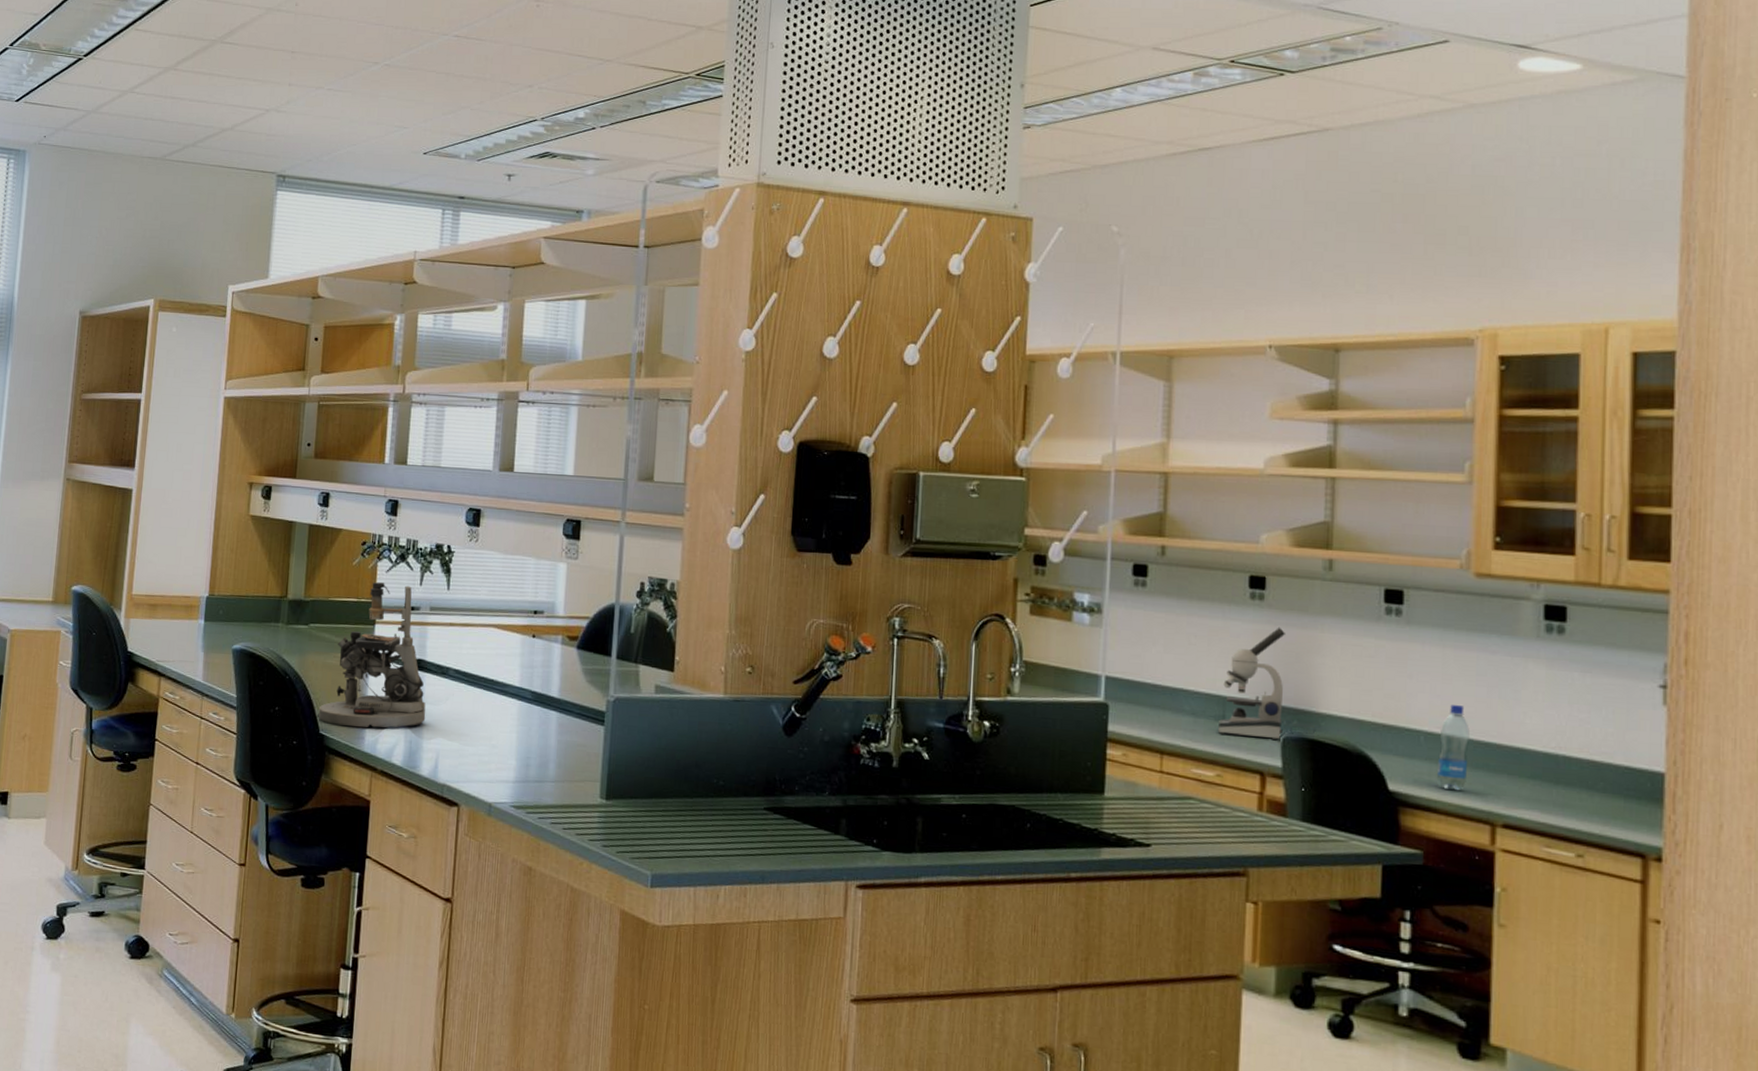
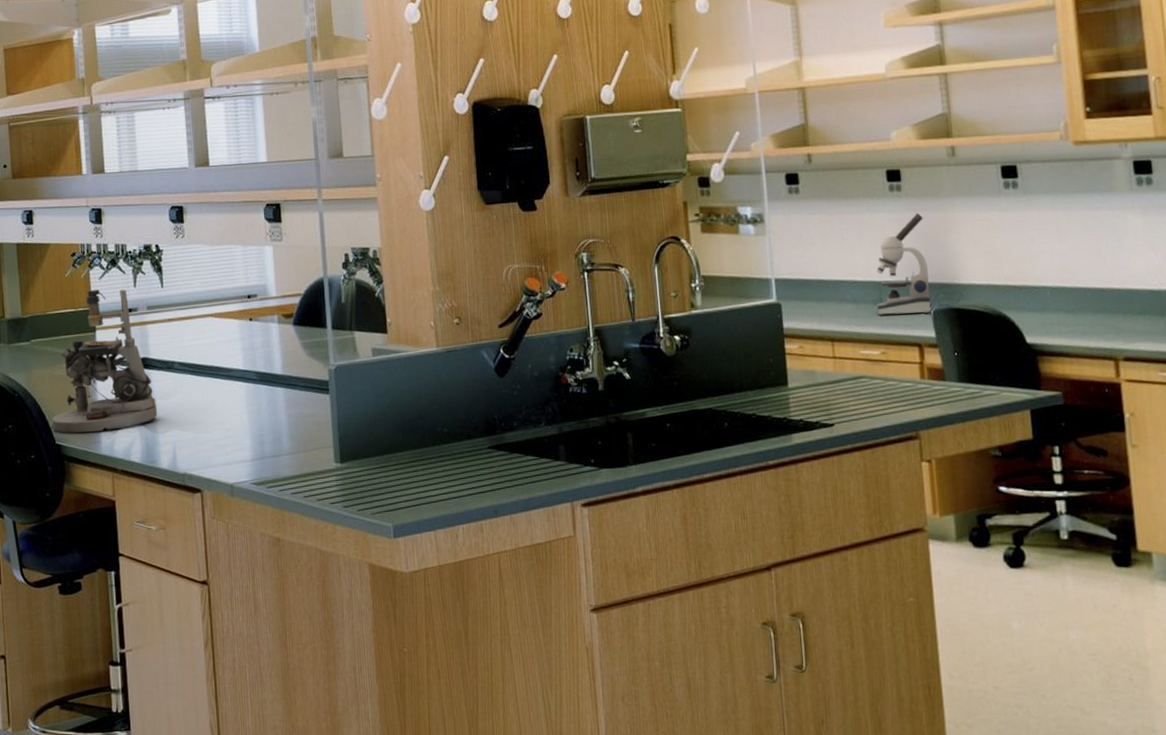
bottle: present [1436,705,1470,791] -> none [1063,259,1090,336]

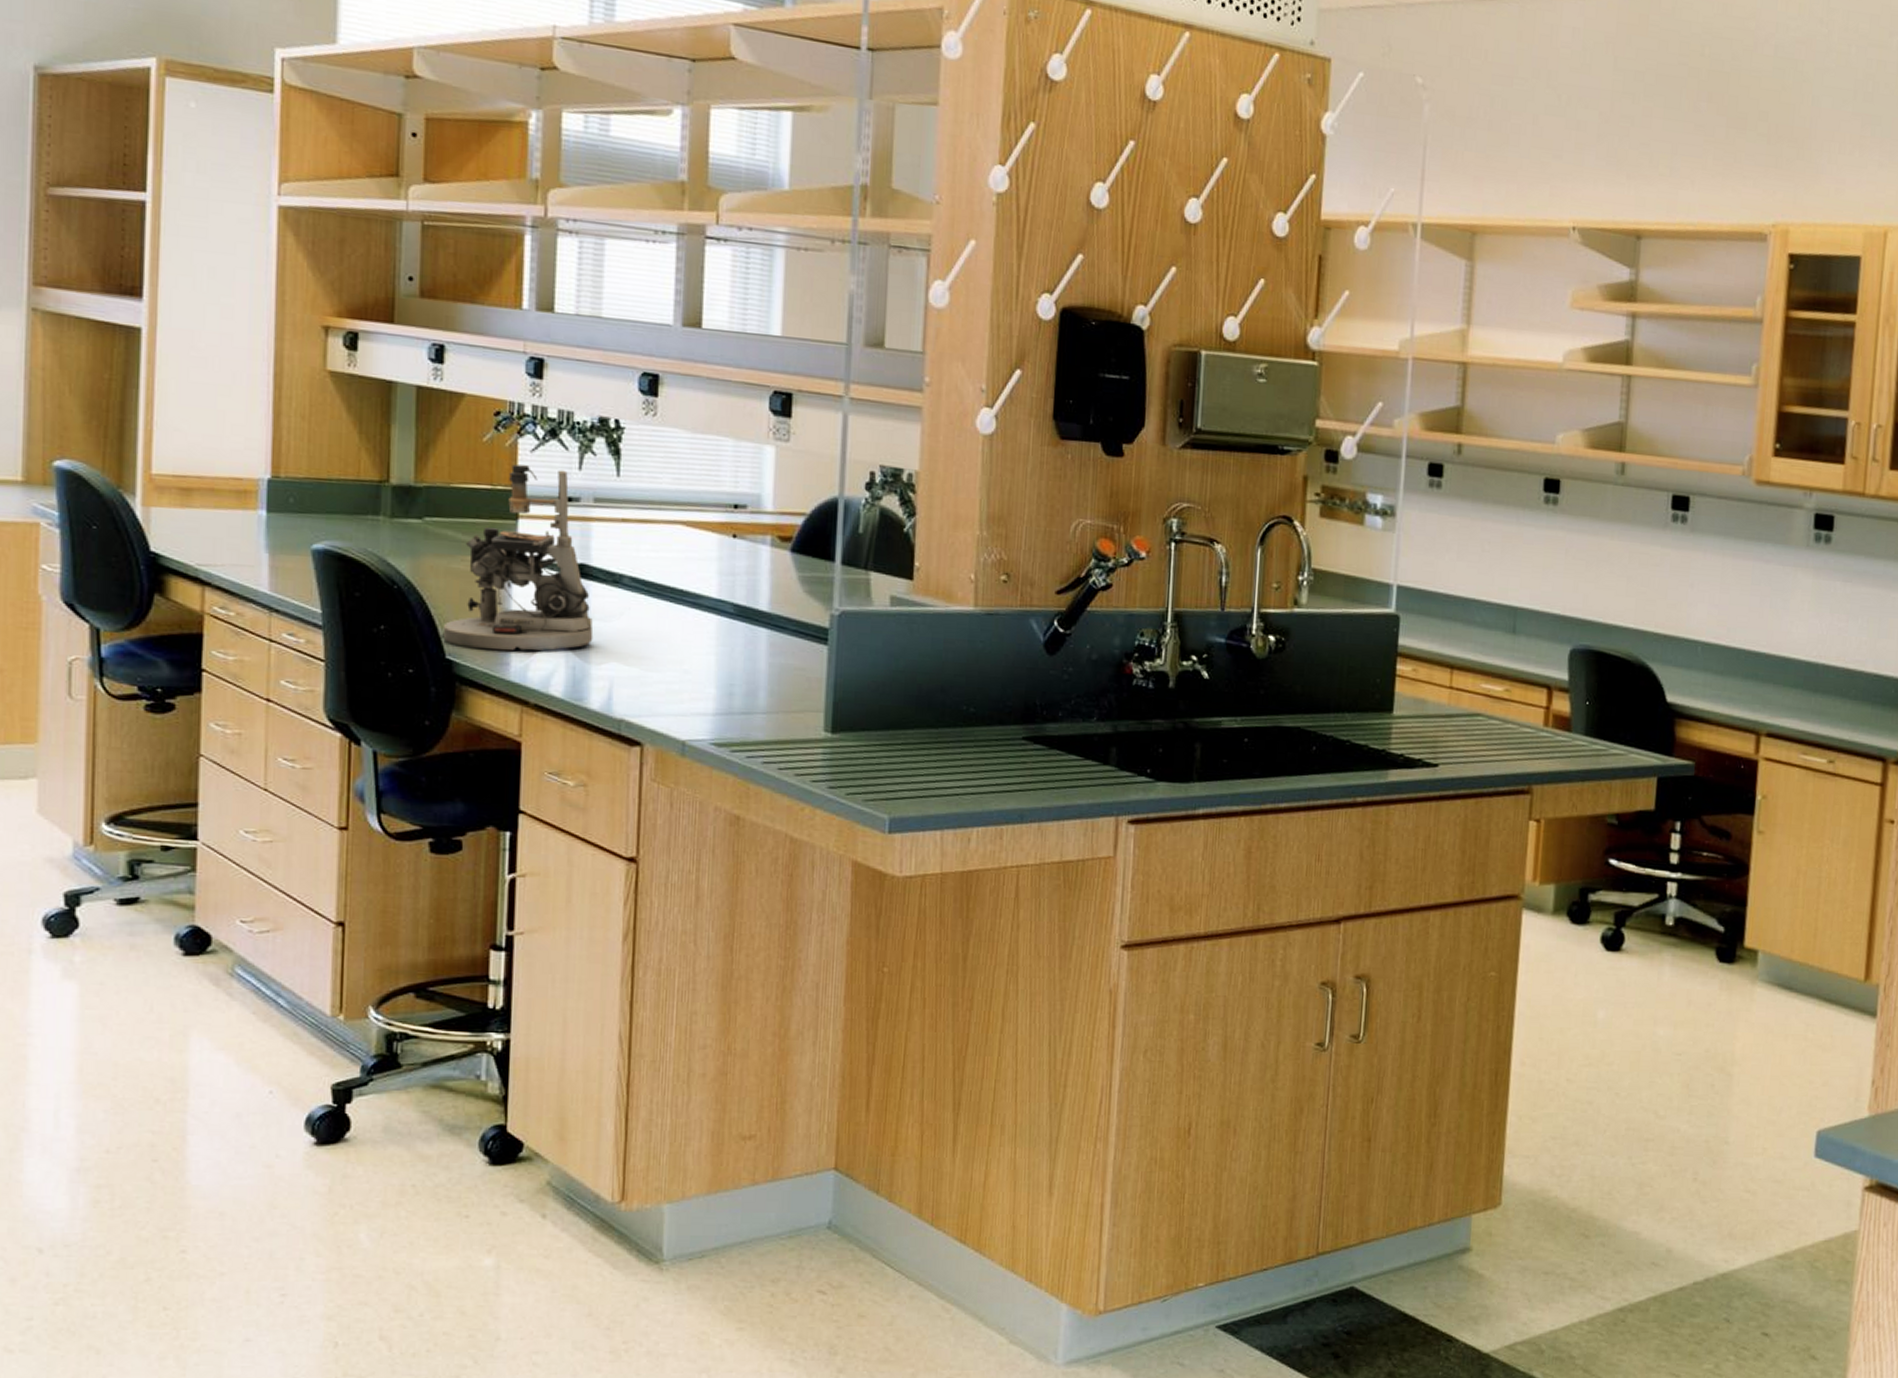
microscope: present [877,212,932,317] -> none [1508,533,1578,653]

